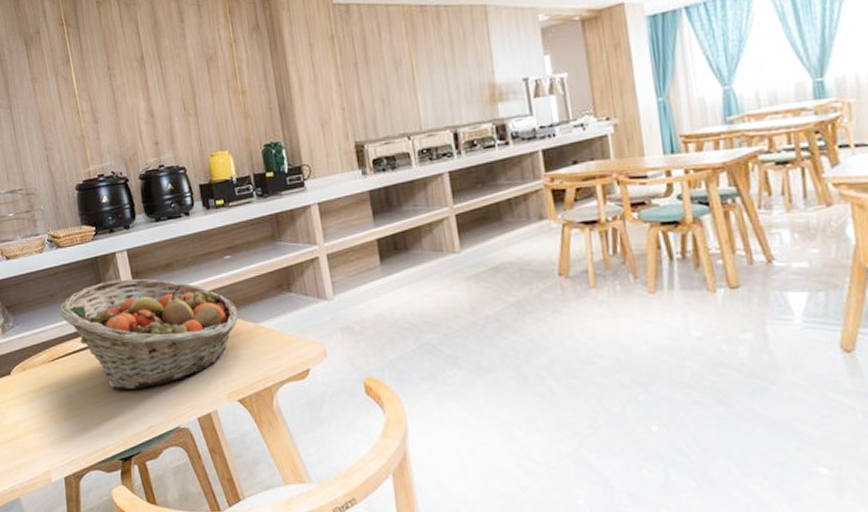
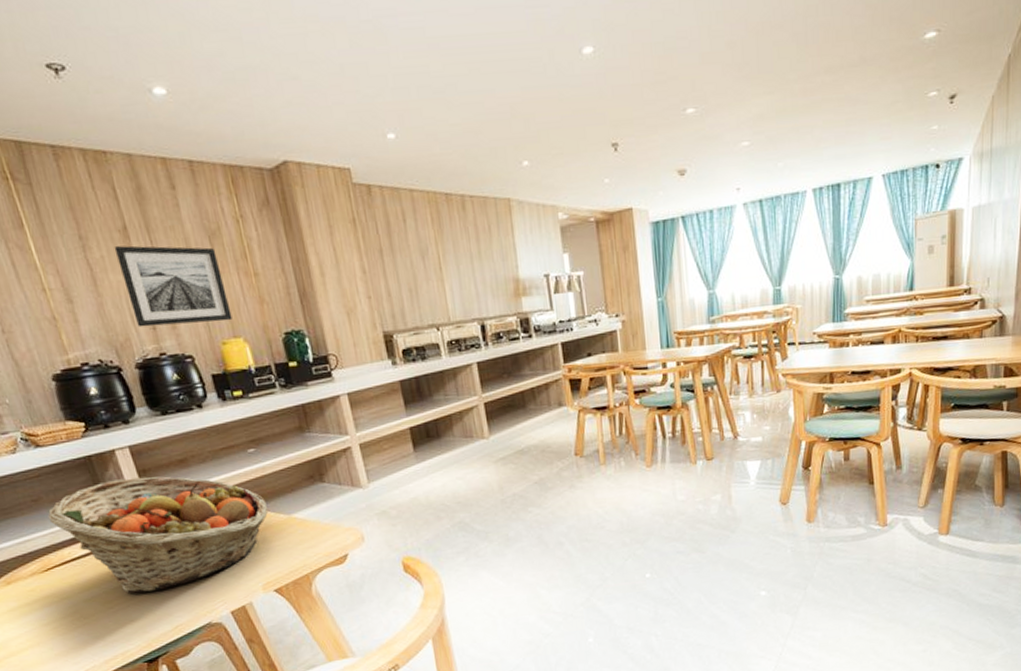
wall art: none [132,70,221,143] -> present [114,245,232,327]

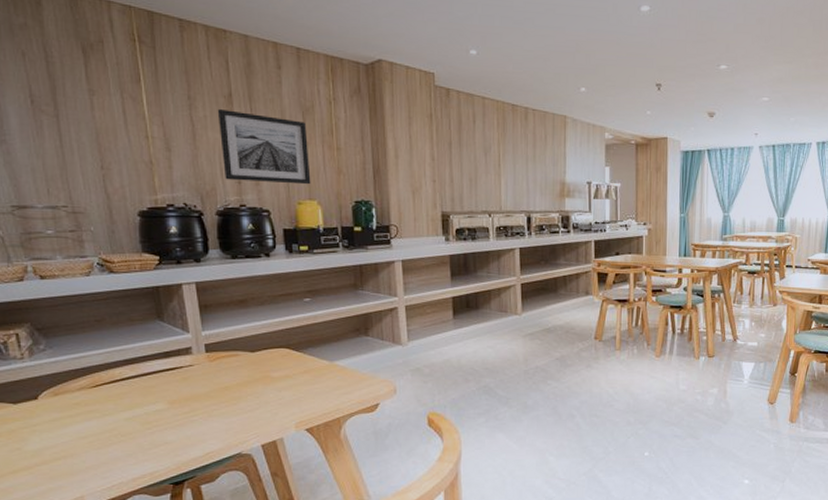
fruit basket: present [47,476,268,594] -> none [107,311,313,418]

